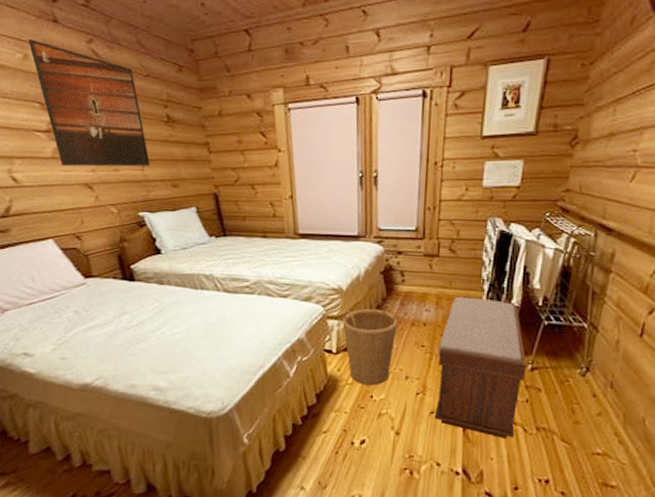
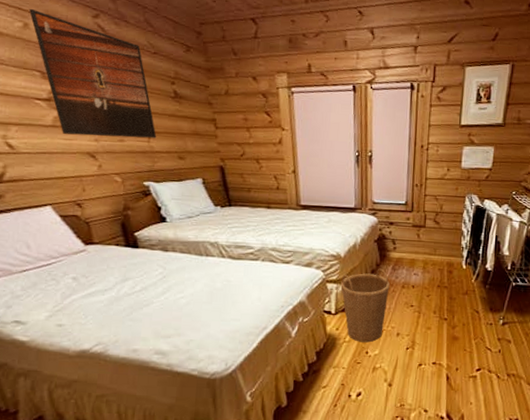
bench: present [434,296,527,439] -> none [422,262,499,385]

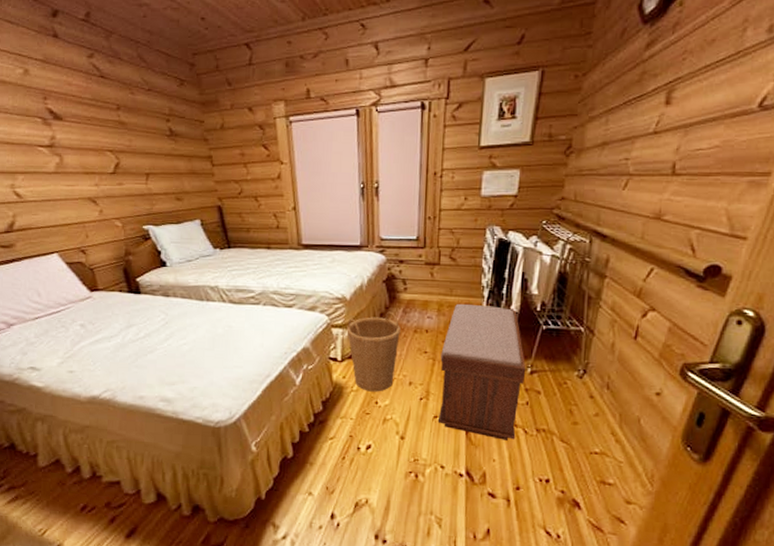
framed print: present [29,8,157,139] -> none [29,53,154,181]
bench: none [422,262,499,385] -> present [437,303,526,440]

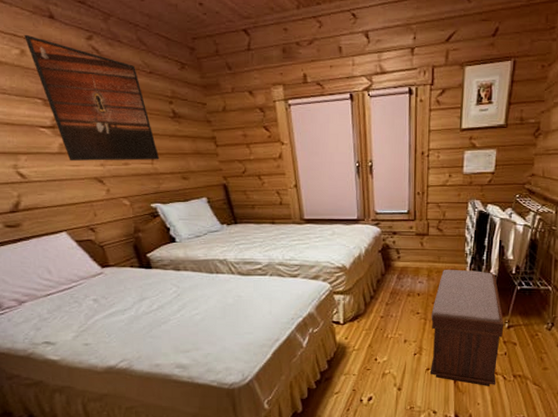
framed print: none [29,53,154,181] -> present [25,34,160,162]
basket: present [347,311,401,392] -> none [347,278,395,350]

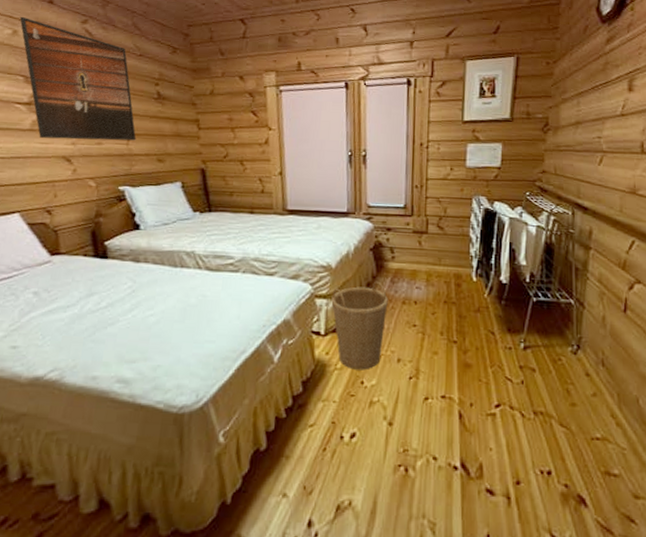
basket: none [347,278,395,350] -> present [331,281,388,370]
bench: present [429,269,504,386] -> none [428,273,519,425]

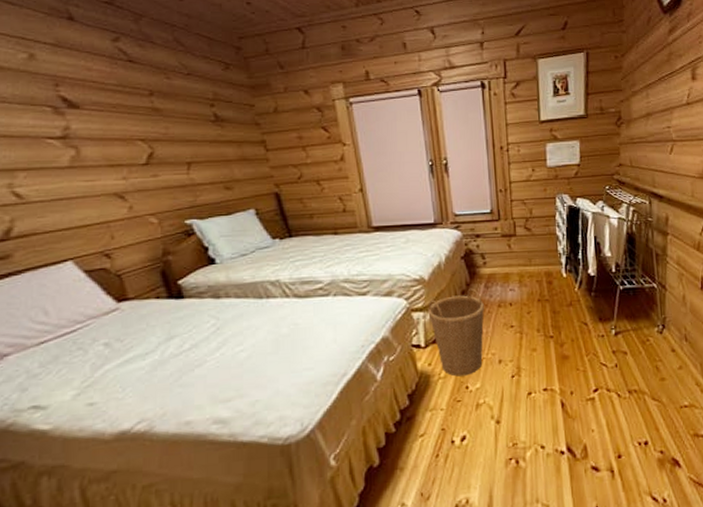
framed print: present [20,16,137,141] -> none [35,37,197,176]

